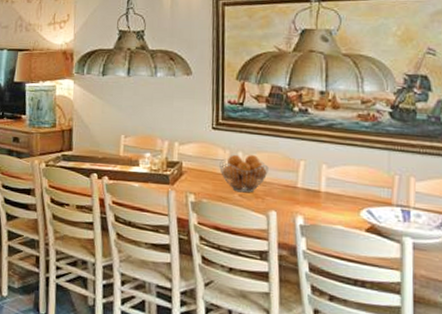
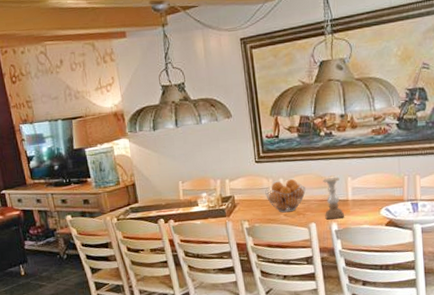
candle holder: none [289,161,313,212] -> present [323,177,344,220]

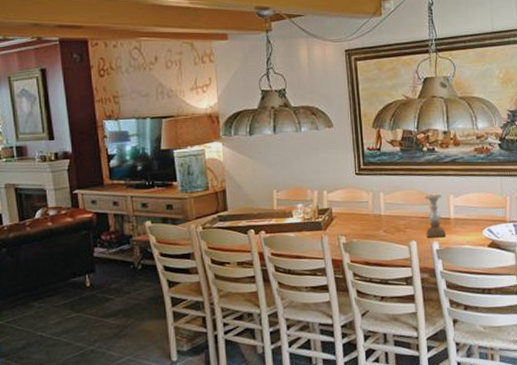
fruit basket: present [265,179,306,213] -> none [365,194,407,229]

